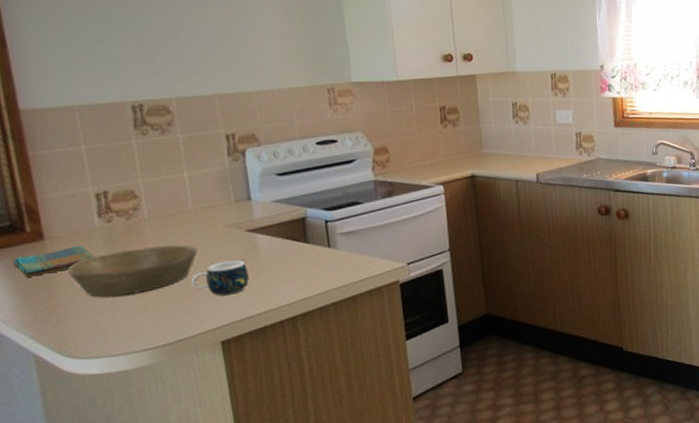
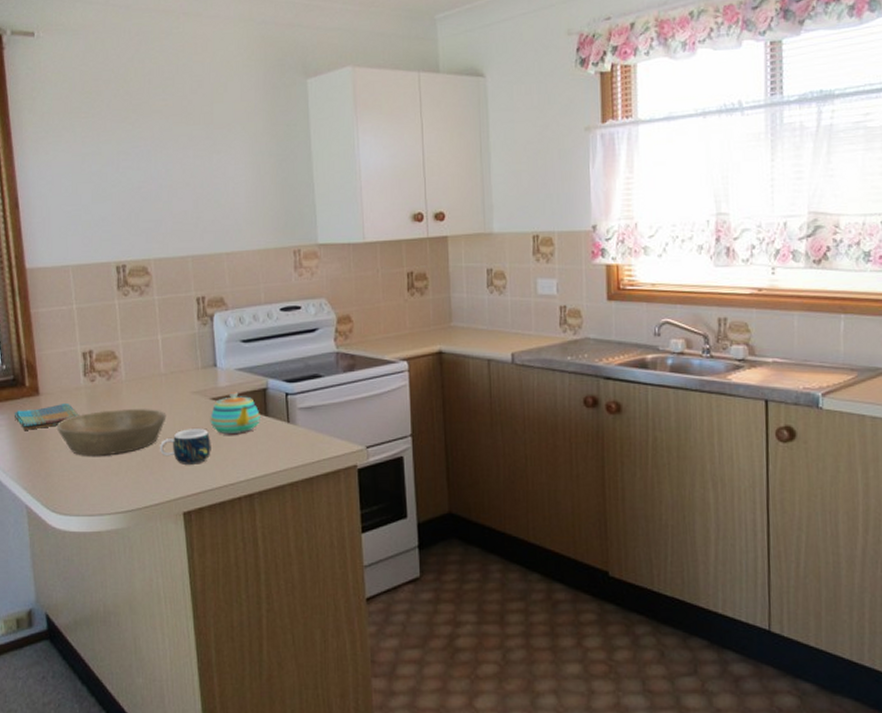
teapot: none [246,223,300,263] -> present [210,392,260,434]

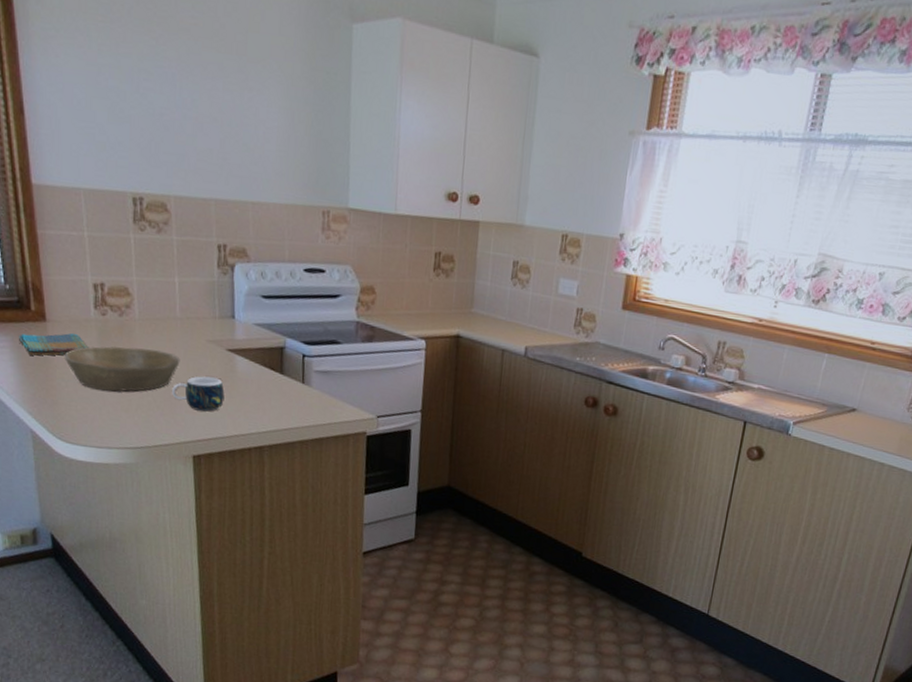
teapot: present [210,392,260,434] -> none [224,346,276,388]

